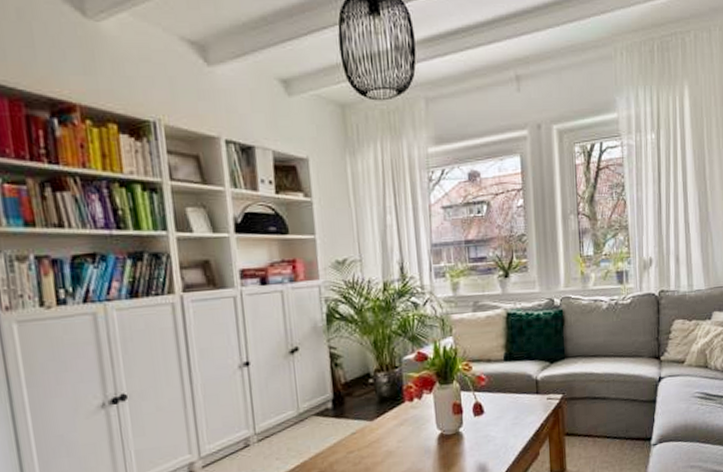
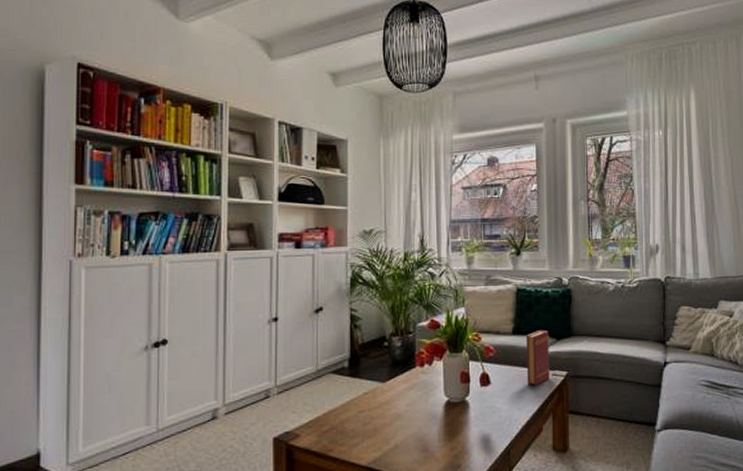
book: none [518,354,545,411] -> present [526,329,551,386]

